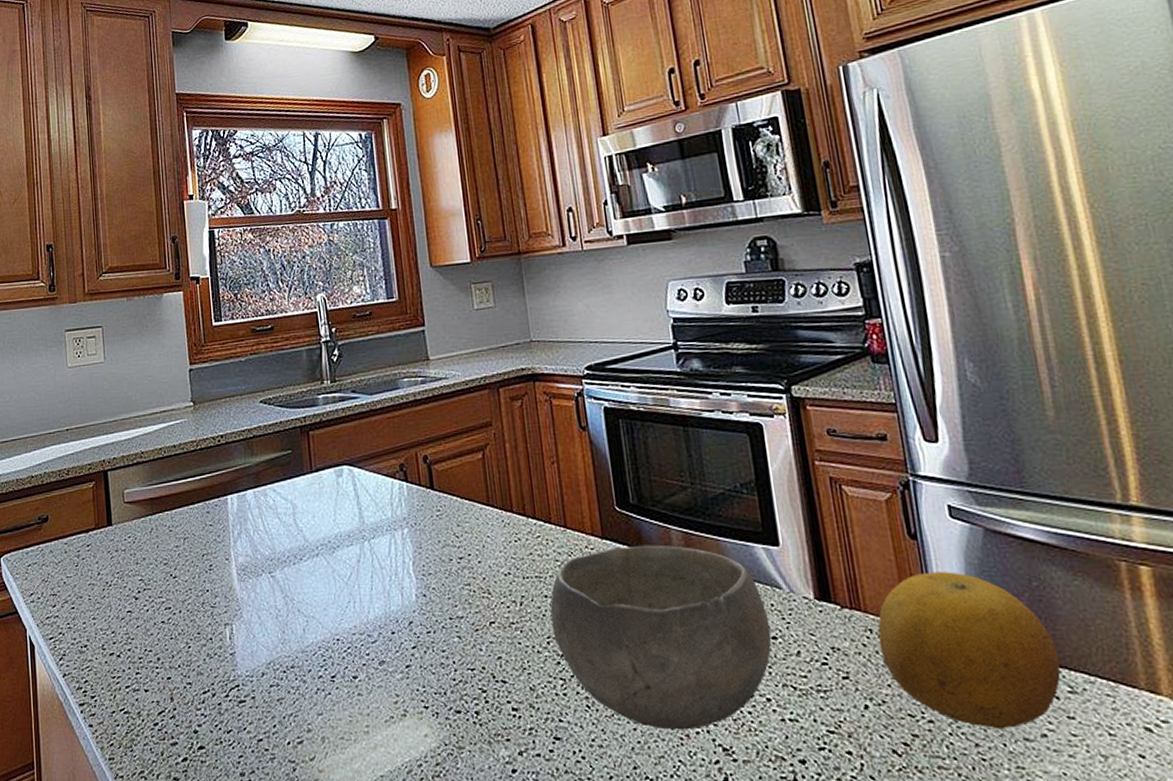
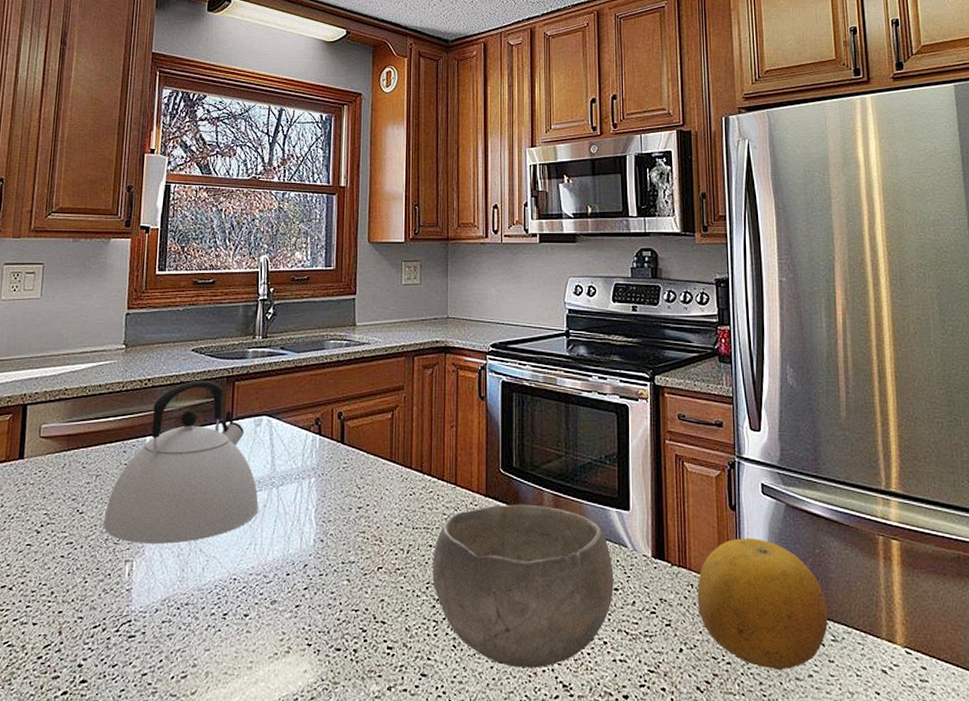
kettle: none [197,432,353,606] -> present [103,380,259,544]

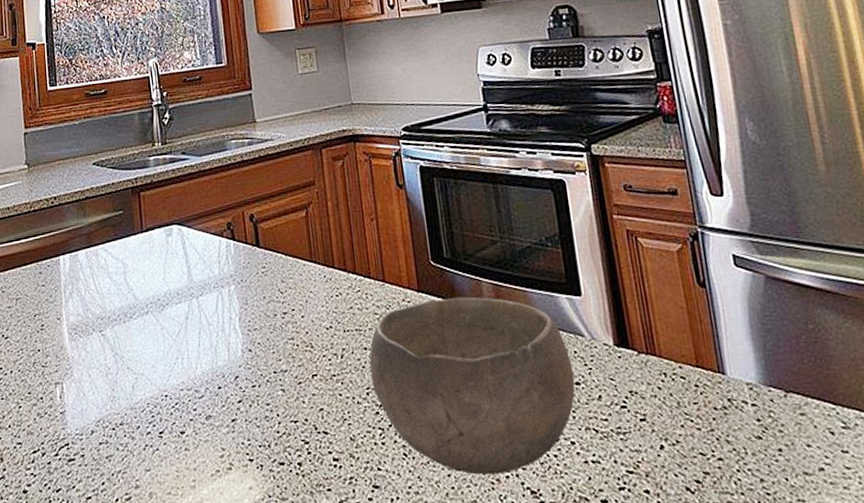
kettle: present [103,380,259,544] -> none [29,193,182,365]
fruit: present [697,538,829,671] -> none [671,317,836,465]

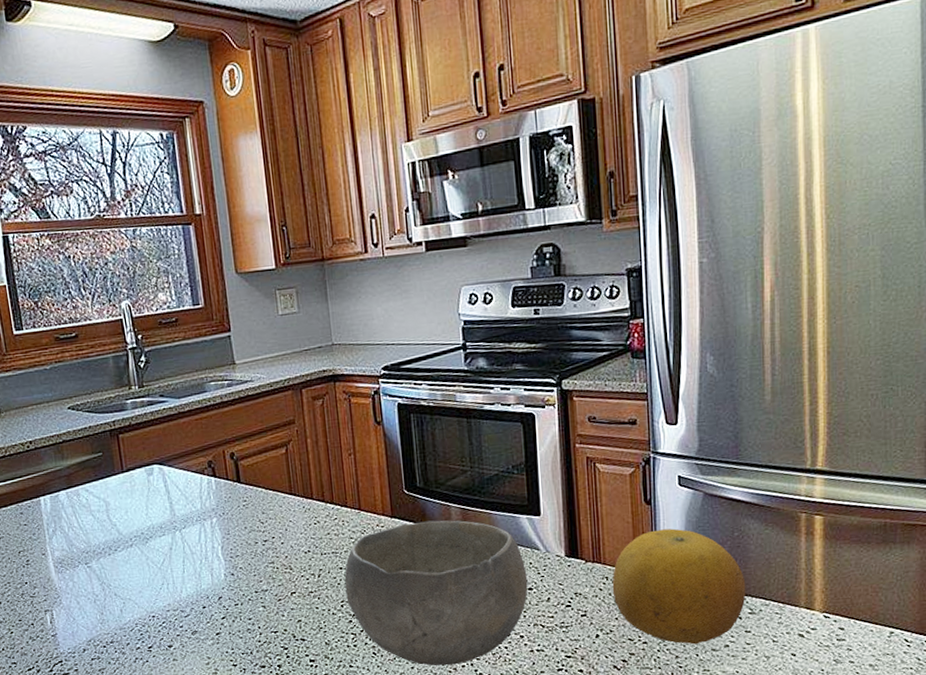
fruit: none [671,317,836,465] -> present [612,528,746,645]

